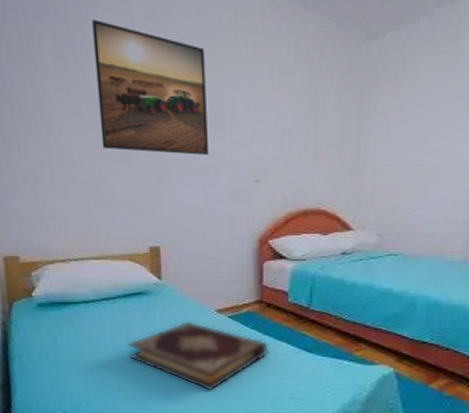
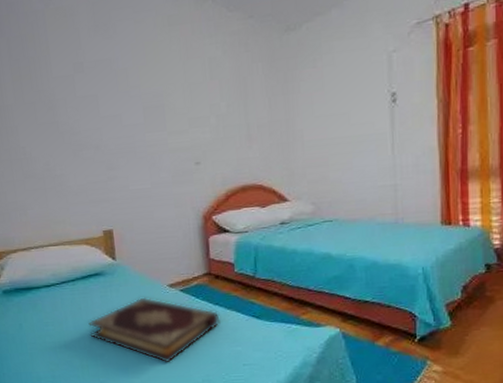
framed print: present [92,19,208,156] -> none [42,33,152,146]

